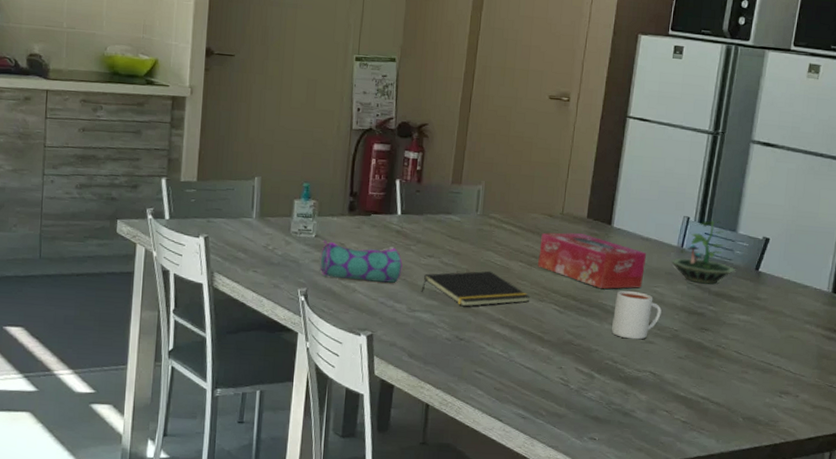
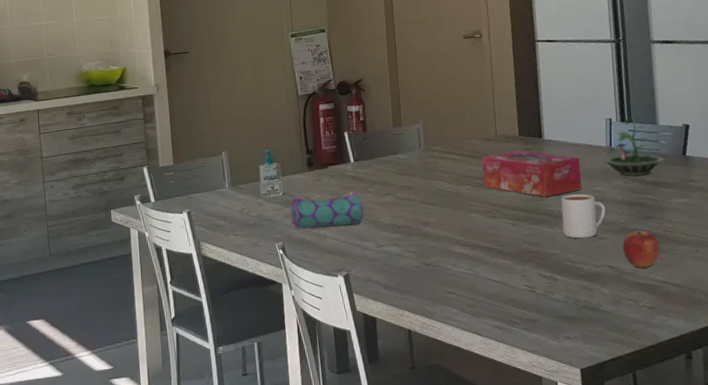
notepad: present [421,271,531,307] -> none [384,198,483,235]
apple: none [669,340,709,381] -> present [622,230,660,269]

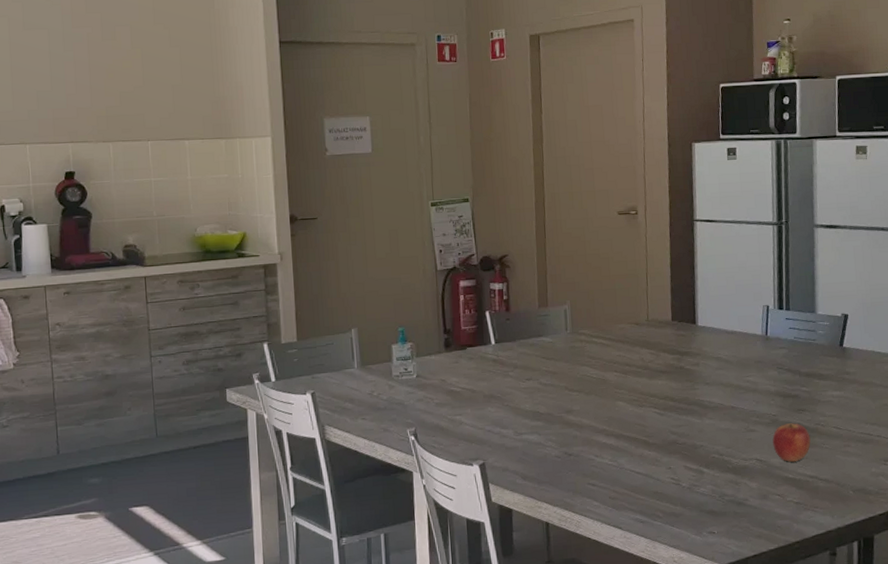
pencil case: present [290,192,364,229] -> none [424,376,504,414]
tissue box: present [481,150,582,197] -> none [631,336,735,386]
mug: present [560,194,606,239] -> none [711,384,758,431]
terrarium: present [604,117,664,176] -> none [759,305,821,367]

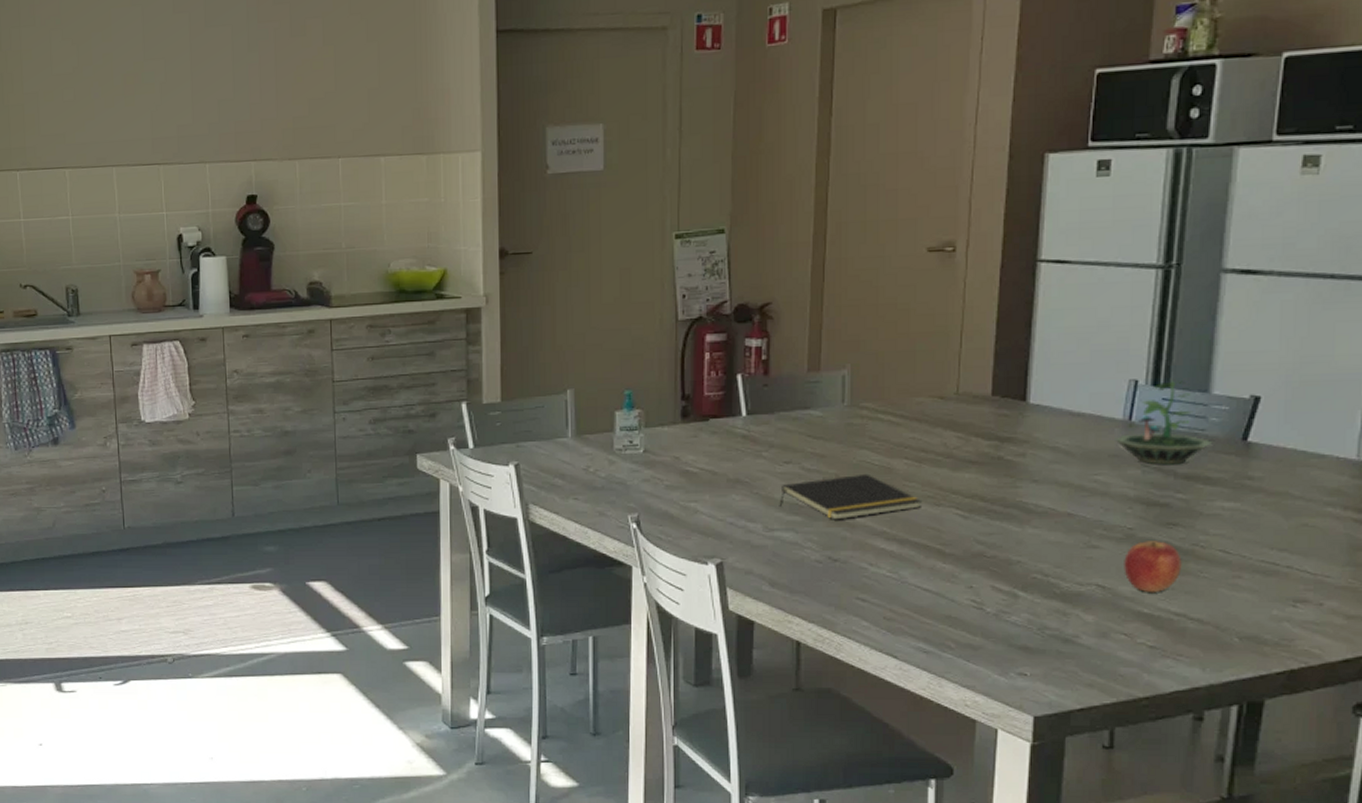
notepad: none [524,385,630,423] -> present [779,473,923,520]
terrarium: none [759,305,821,367] -> present [1116,381,1212,465]

